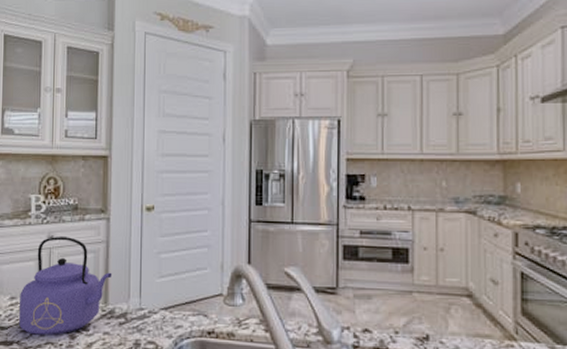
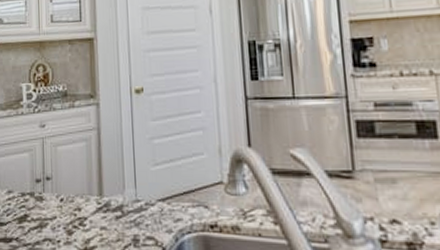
kettle: present [19,237,112,336] -> none [16,125,106,231]

